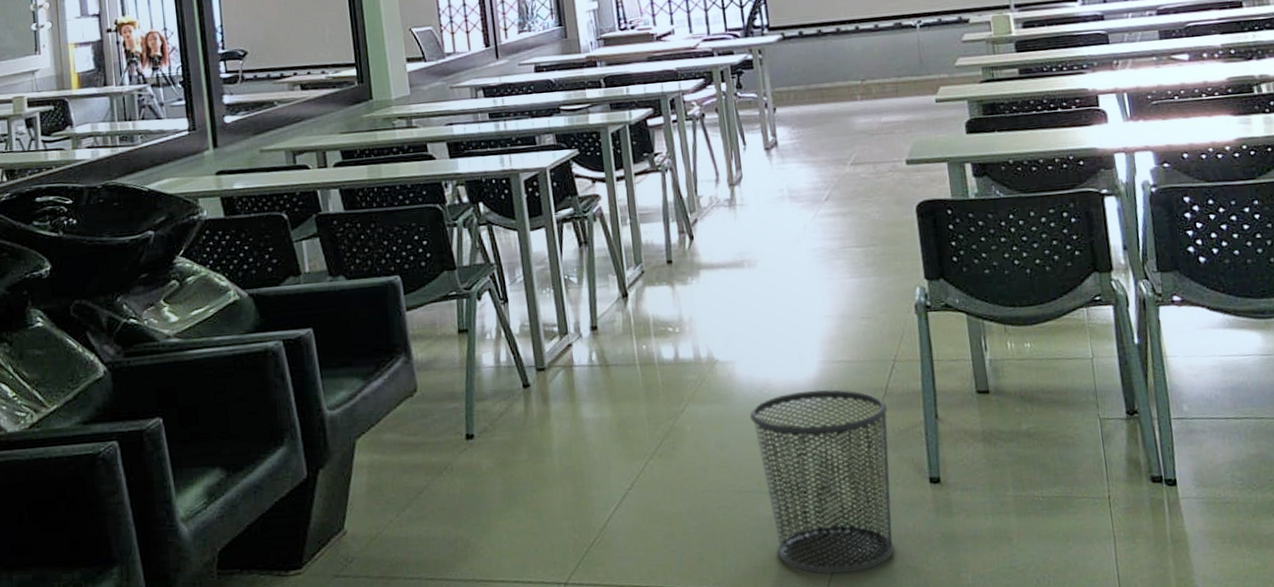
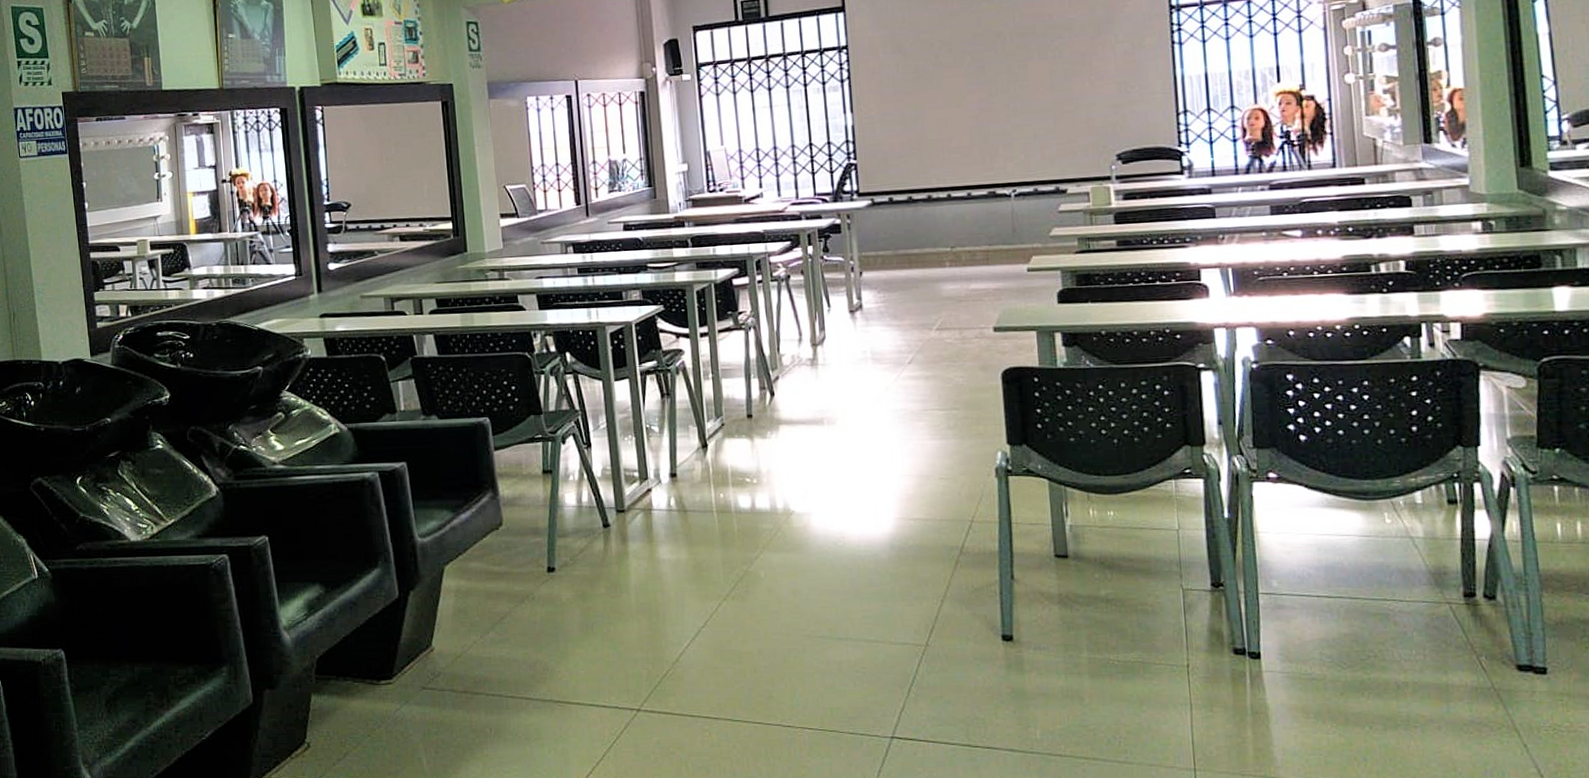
waste bin: present [749,389,895,575] -> none [823,545,963,720]

